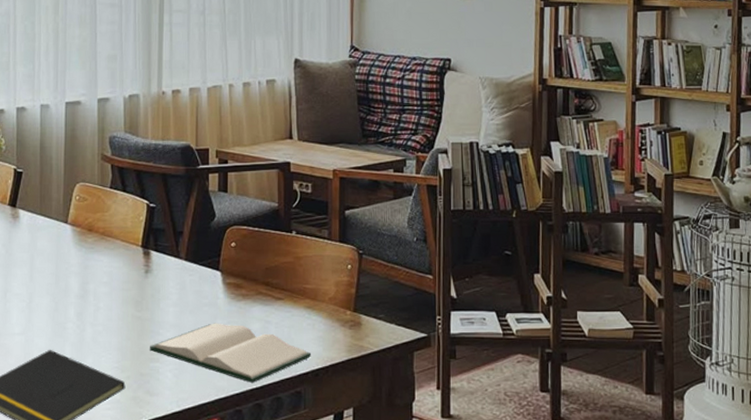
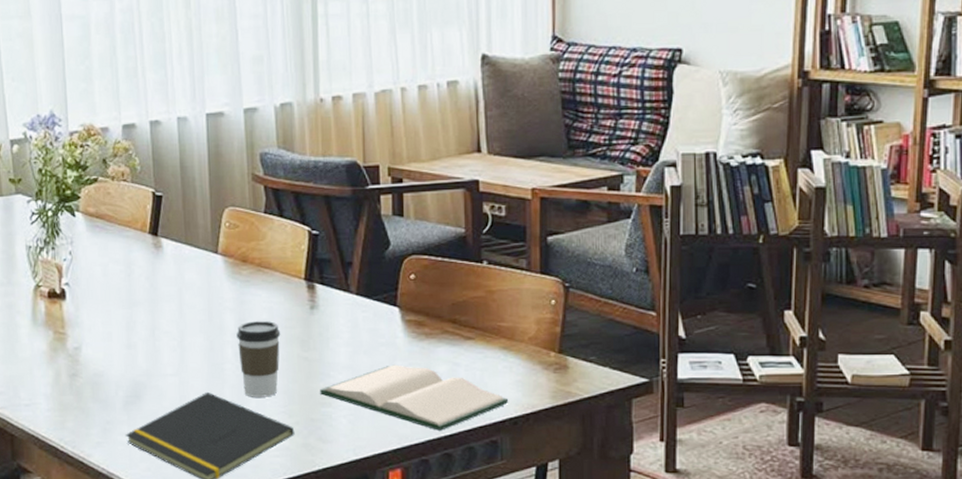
coffee cup: none [79,283,118,354] -> present [236,320,281,397]

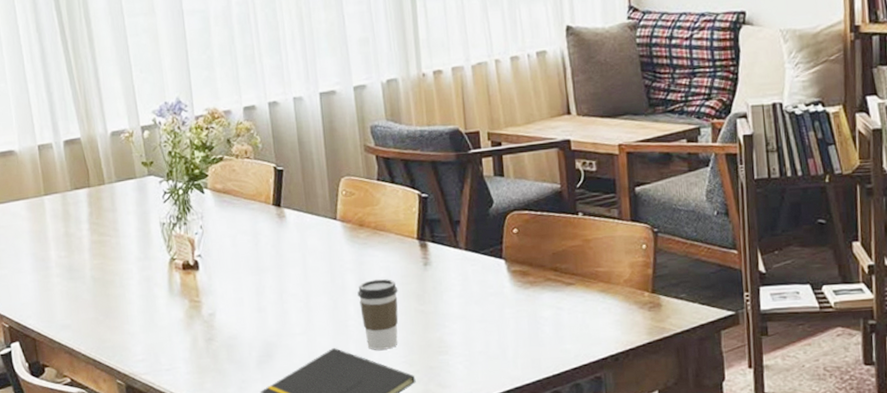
hardback book: present [320,364,509,431] -> none [437,312,610,371]

